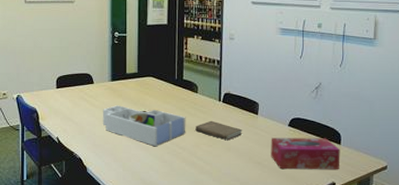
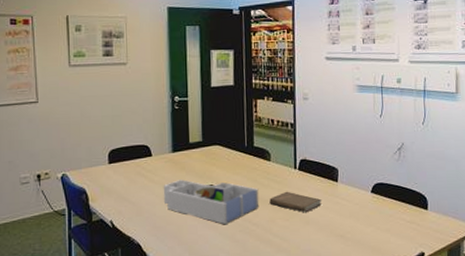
tissue box: present [271,138,340,170] -> none [353,203,428,242]

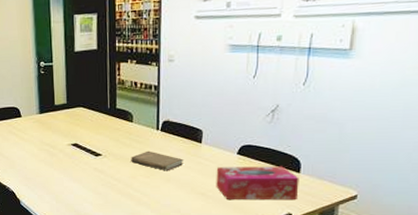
desk organizer: present [163,179,259,225] -> none [32,138,121,179]
tissue box: none [353,203,428,242] -> present [216,166,299,200]

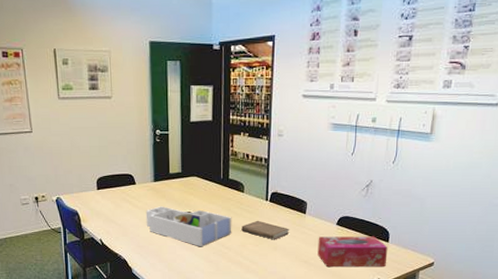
desk organizer: none [32,138,121,179] -> present [145,206,232,247]

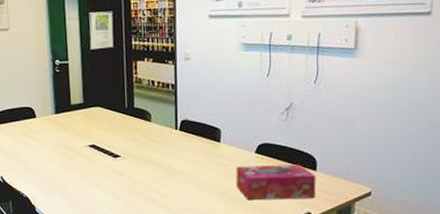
desk organizer: present [145,206,232,247] -> none [47,139,140,182]
book: present [241,220,290,240] -> none [150,151,204,172]

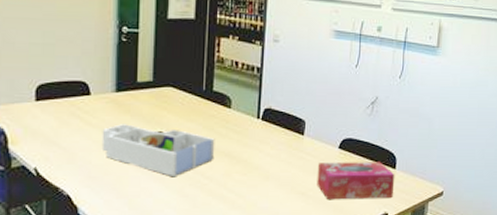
desk organizer: none [47,139,140,182] -> present [101,124,215,178]

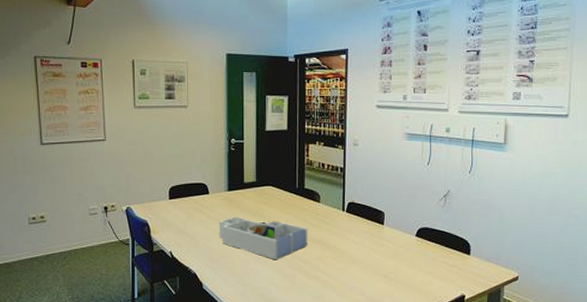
tissue box: present [317,162,395,200] -> none [397,248,470,282]

